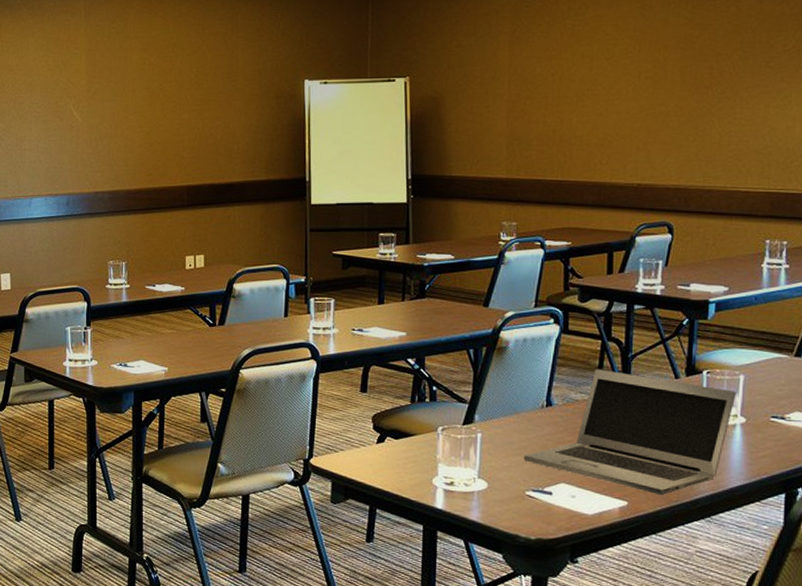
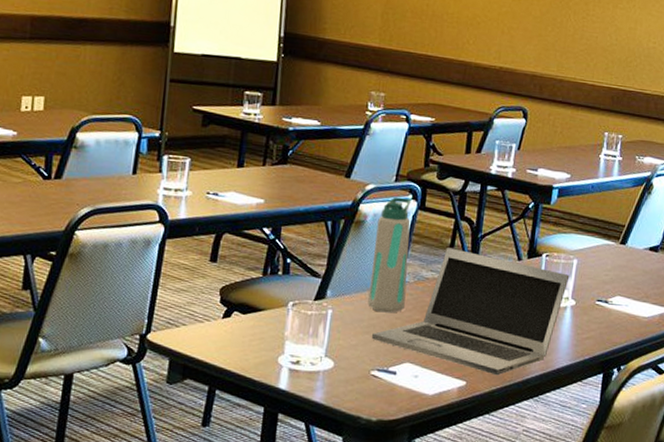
water bottle: none [517,322,556,435] -> present [368,197,412,313]

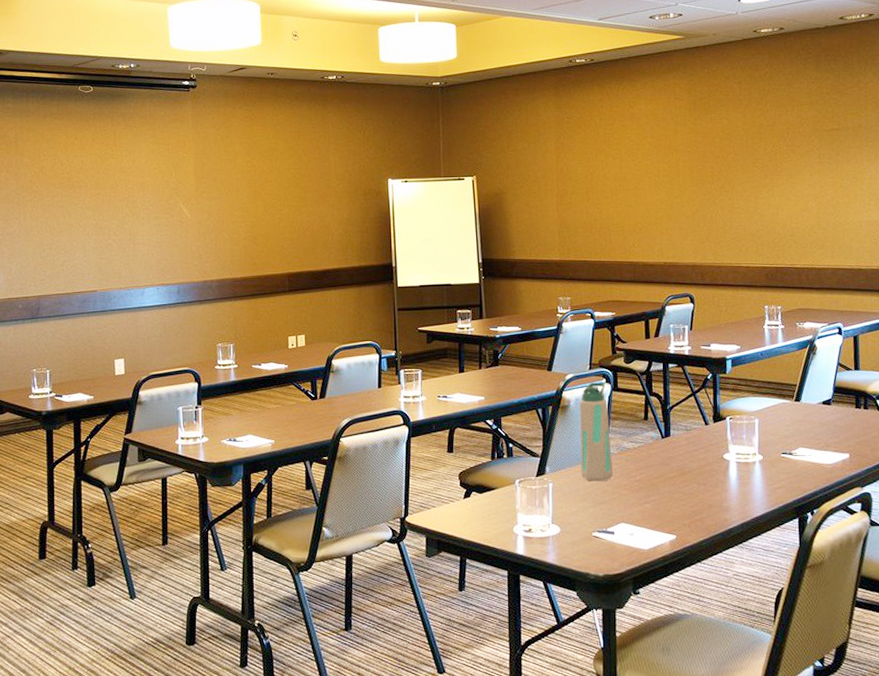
laptop: present [372,247,570,376] -> none [589,420,754,528]

